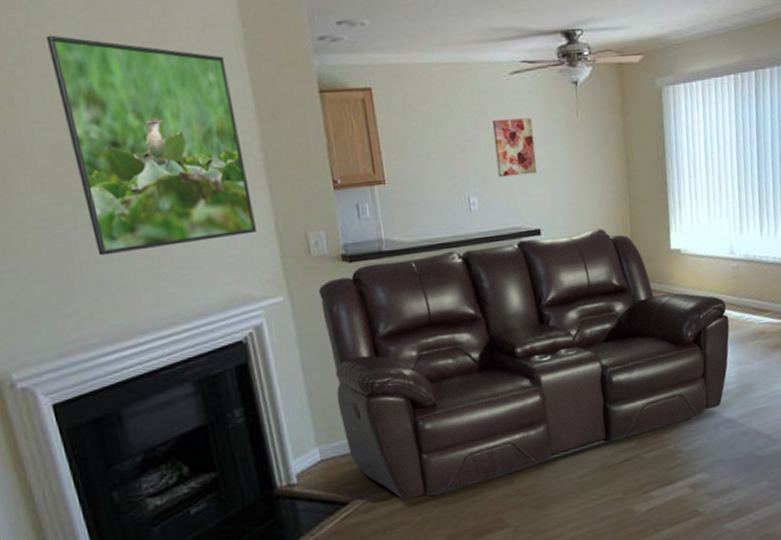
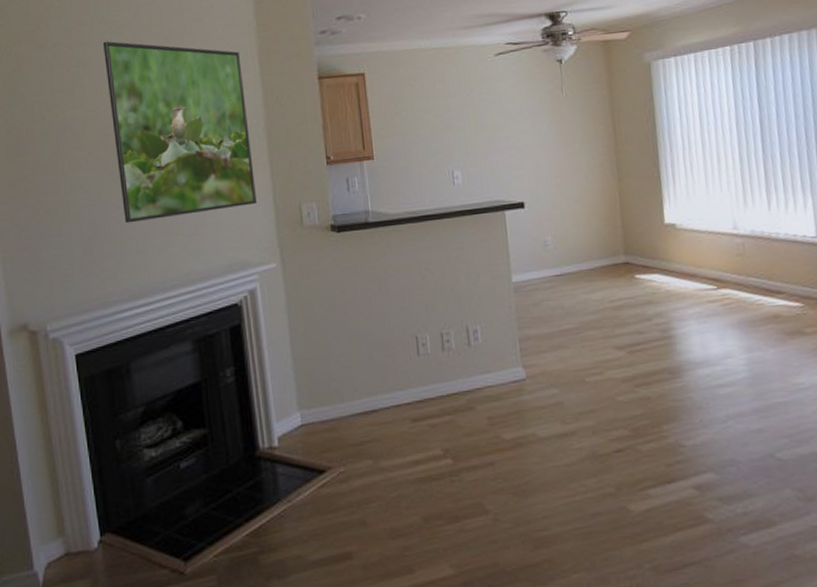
sofa: present [318,228,730,501] -> none [308,202,737,474]
wall art: present [492,118,538,178] -> none [476,95,521,152]

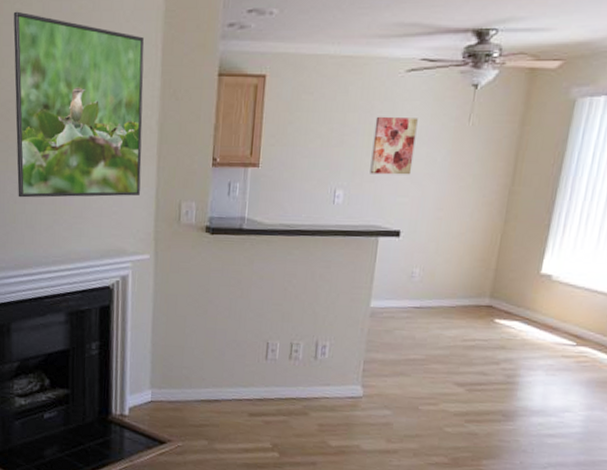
wall art: none [476,95,521,152] -> present [370,116,418,175]

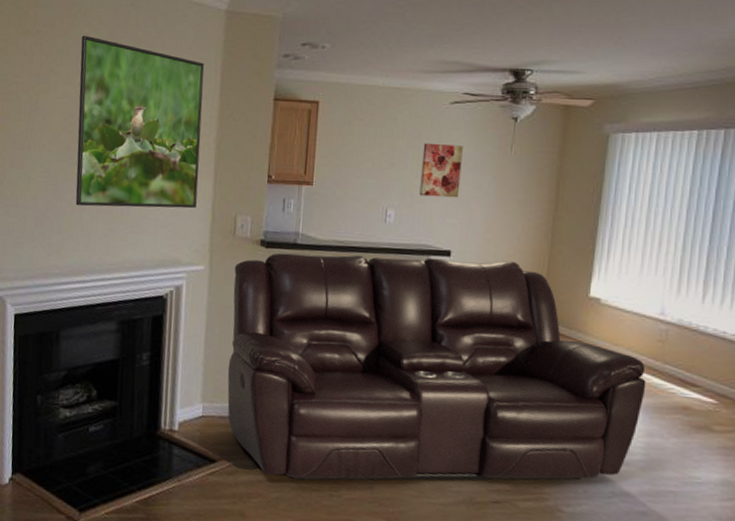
sofa: none [175,238,593,459] -> present [227,253,646,481]

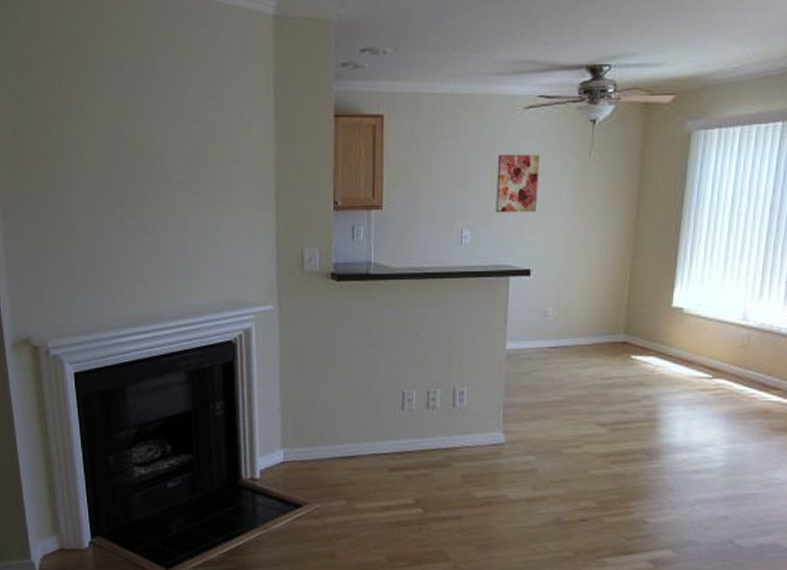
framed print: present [75,35,205,209] -> none [113,54,259,250]
sofa: present [227,253,646,481] -> none [305,276,729,517]

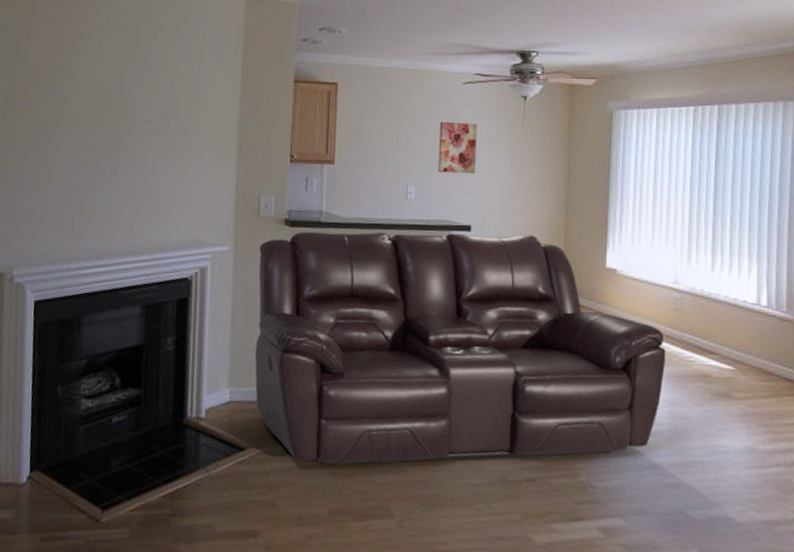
sofa: none [305,276,729,517] -> present [254,231,666,466]

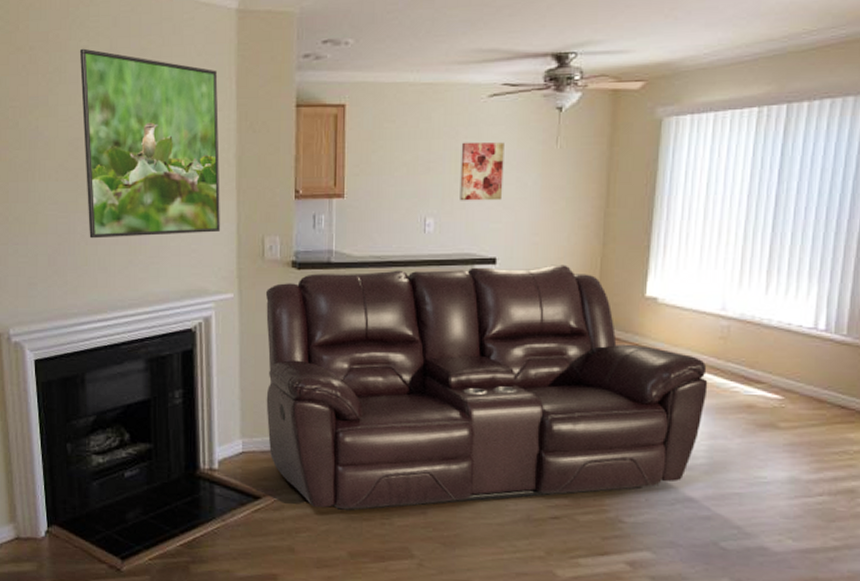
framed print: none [98,21,226,189] -> present [79,48,220,239]

